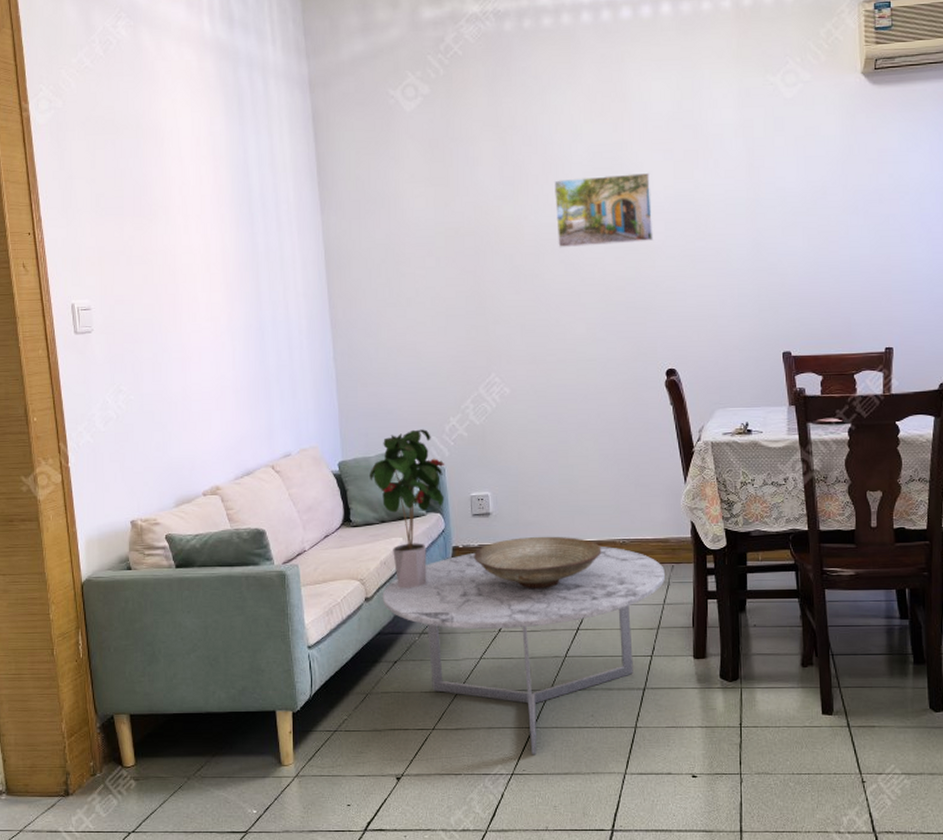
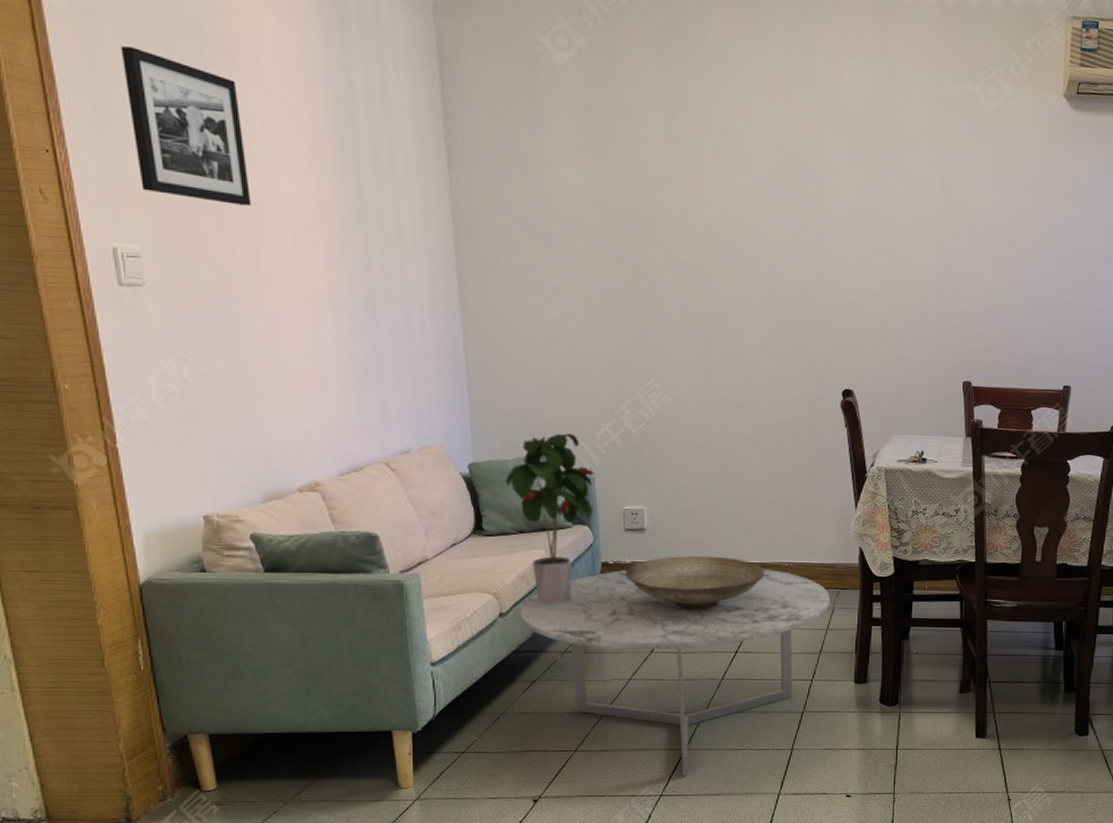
picture frame: none [82,145,172,260] -> present [120,45,252,206]
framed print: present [553,172,654,248] -> none [729,169,837,250]

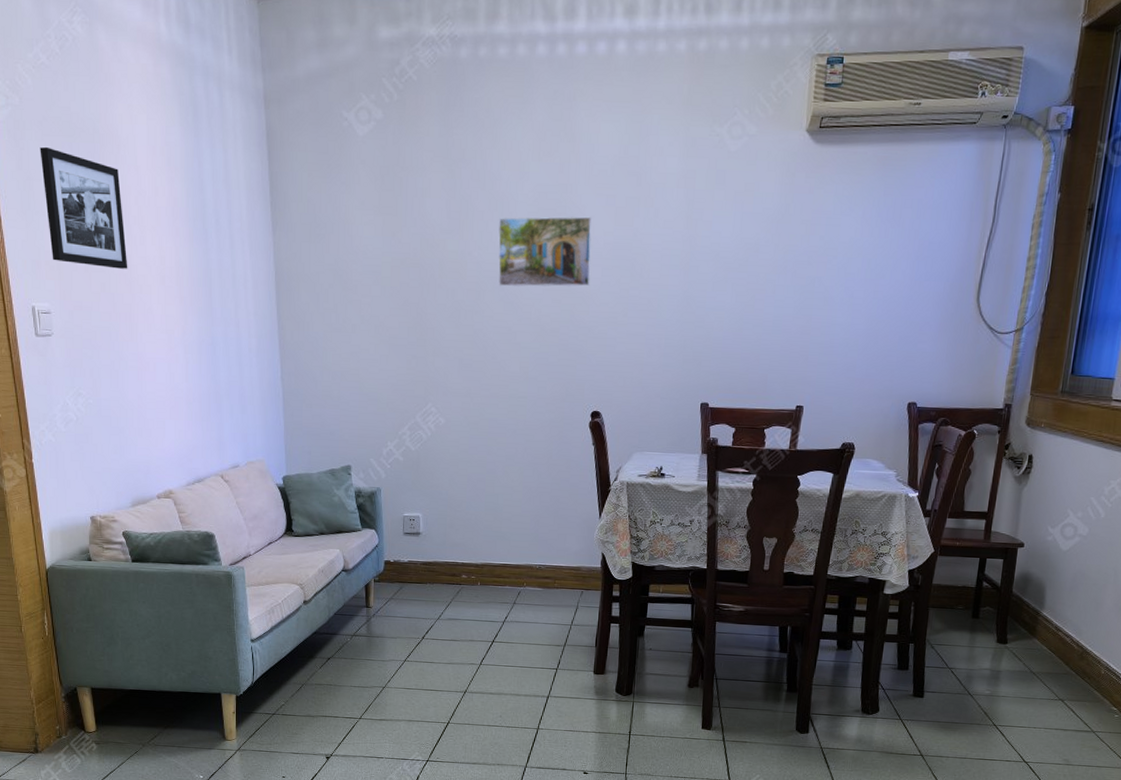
potted plant: present [505,433,595,605] -> none [310,451,381,595]
coffee table: present [519,568,830,776] -> none [319,567,575,745]
decorative bowl: present [626,555,765,610] -> none [404,557,519,604]
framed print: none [729,169,837,250] -> present [498,216,592,287]

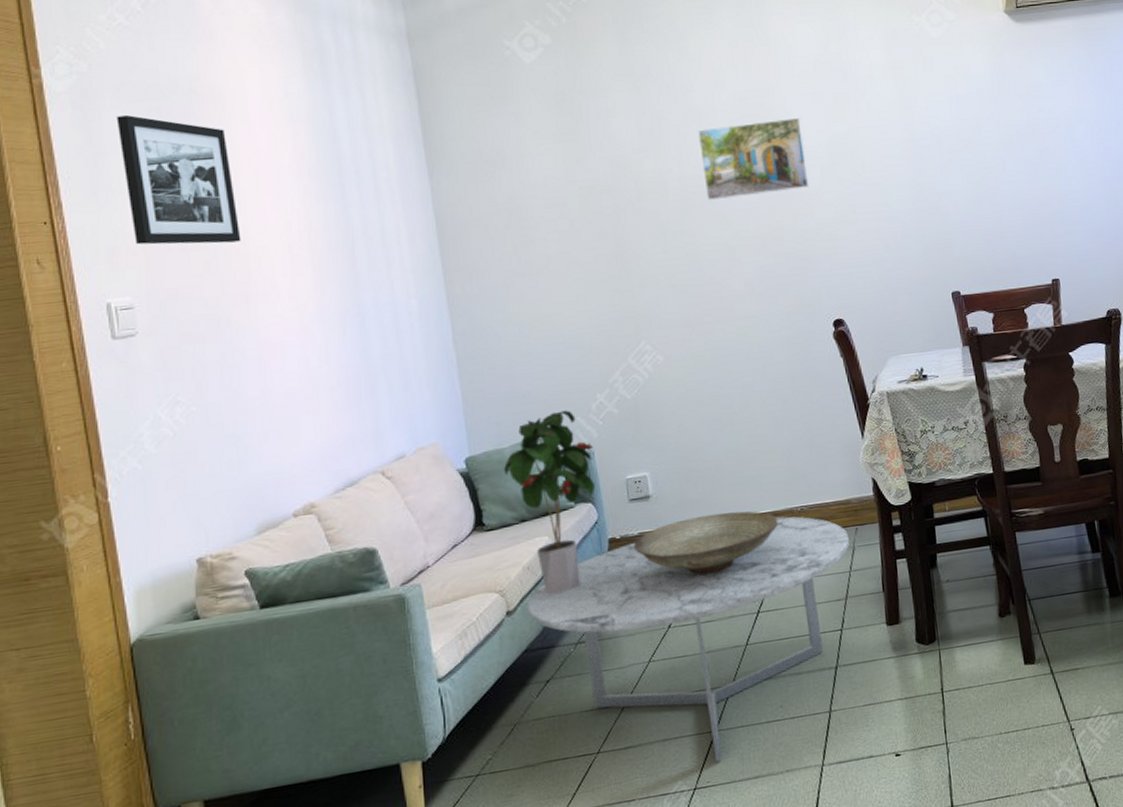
potted plant: none [310,451,381,595] -> present [503,410,596,595]
coffee table: none [319,567,575,745] -> present [527,516,849,762]
decorative bowl: none [404,557,519,604] -> present [634,511,779,575]

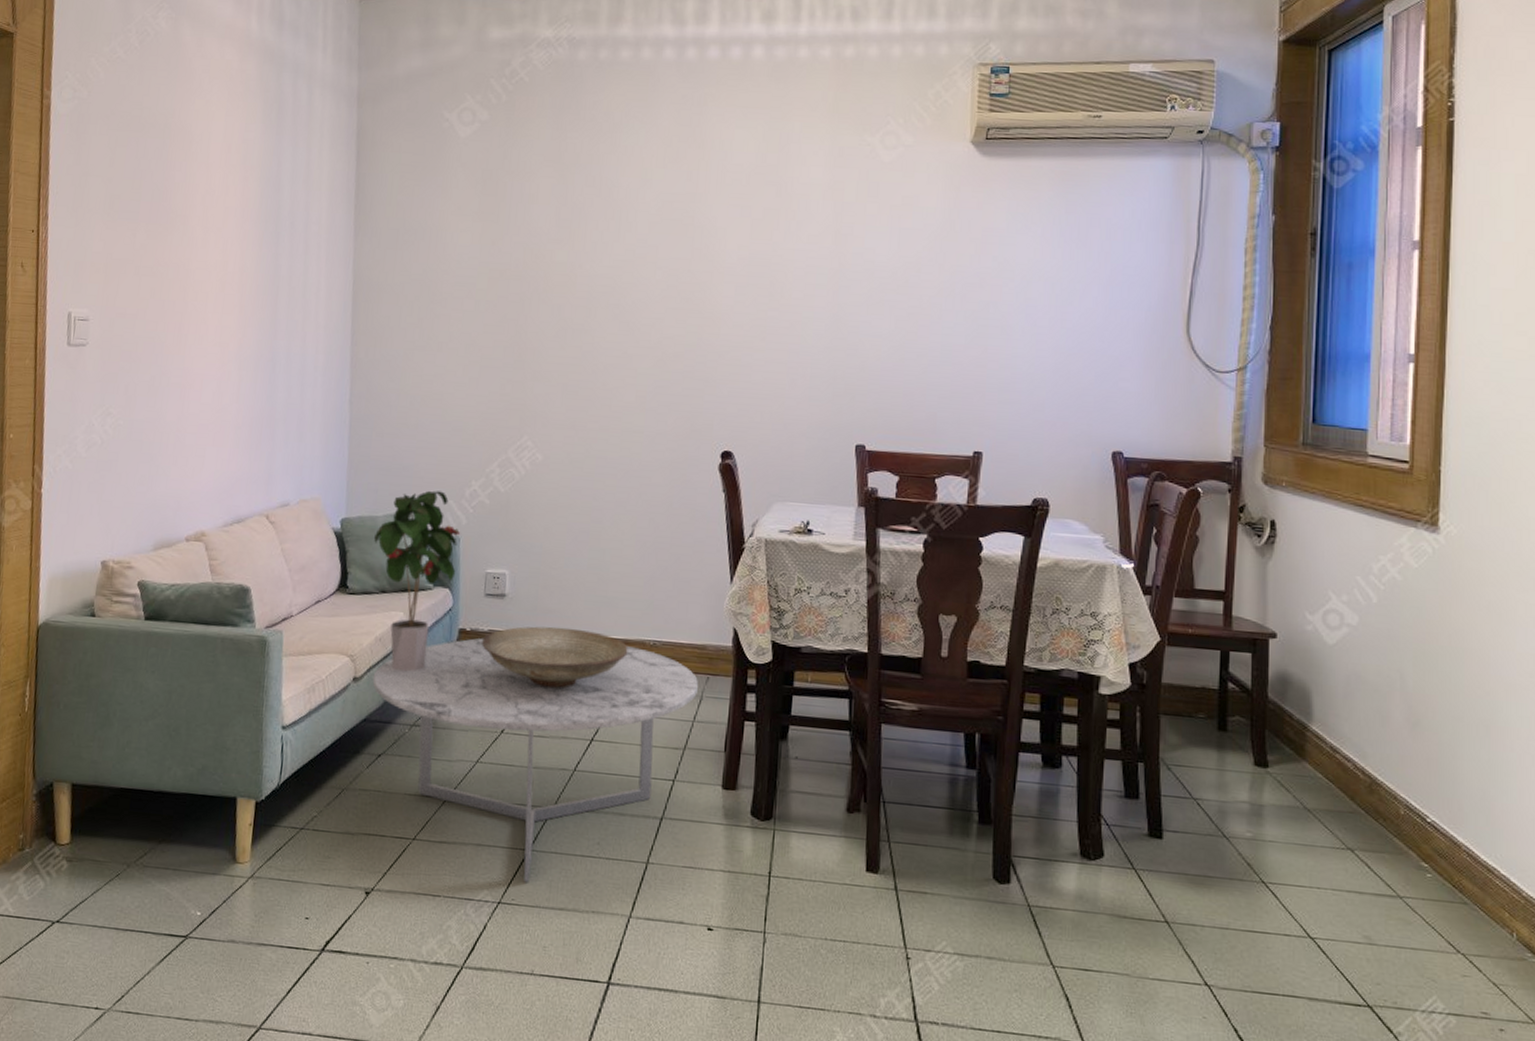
picture frame: present [116,114,241,245] -> none [99,141,188,274]
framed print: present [697,117,809,201] -> none [613,227,724,306]

